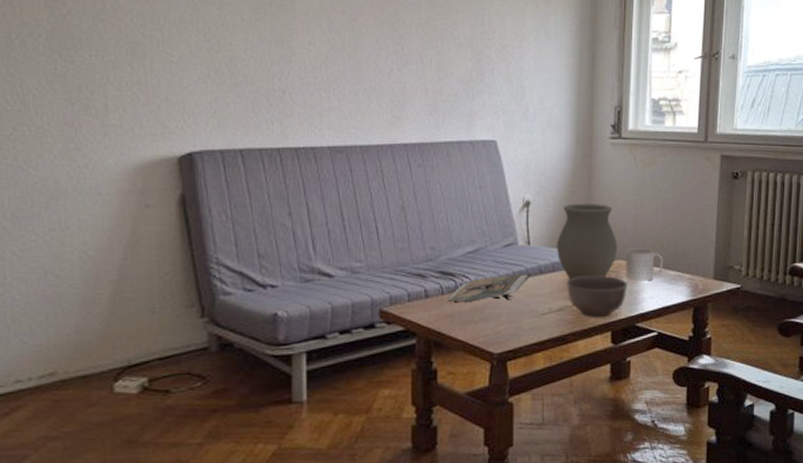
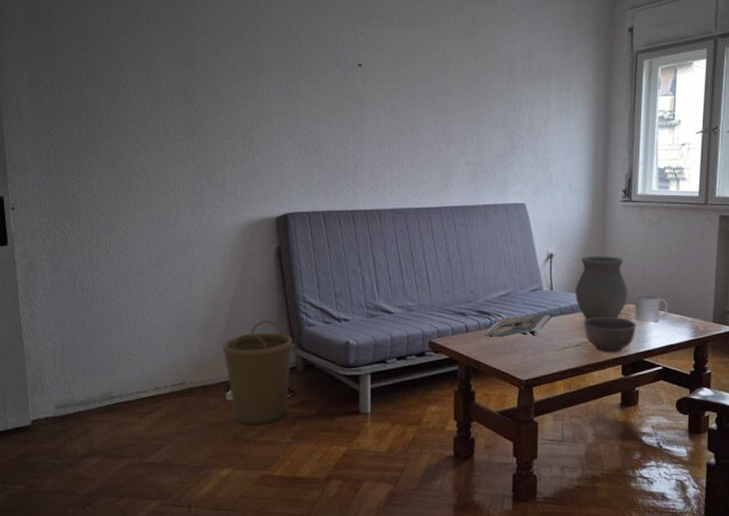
basket: none [107,289,204,424] -> present [222,320,293,426]

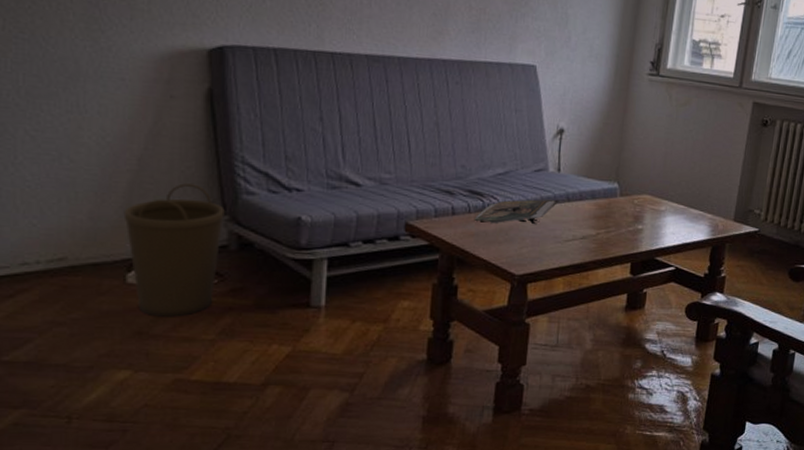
vase: present [576,255,628,320] -> none [586,135,646,210]
bowl: present [584,316,636,352] -> none [592,206,651,248]
mug: present [634,294,668,323] -> none [649,184,688,218]

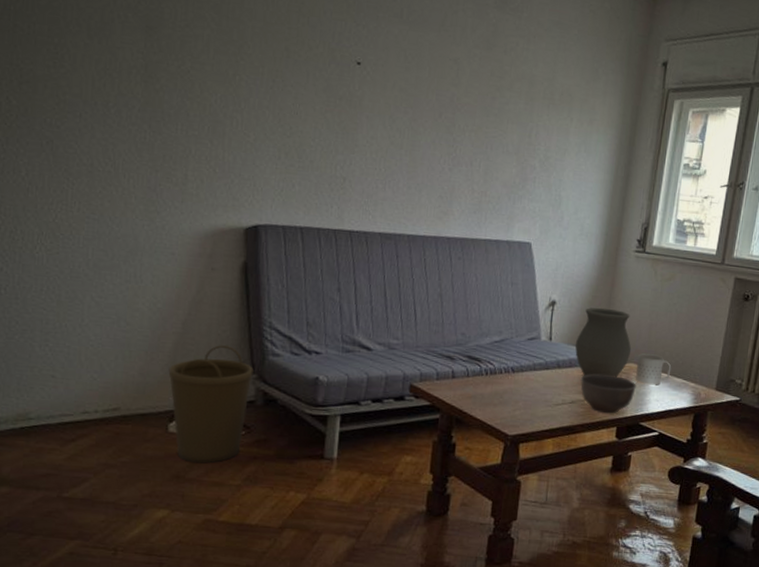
magazine: present [475,199,559,225] -> none [473,366,550,389]
vase: none [586,135,646,210] -> present [575,307,632,377]
bowl: none [592,206,651,248] -> present [580,374,636,413]
mug: none [649,184,688,218] -> present [634,353,672,386]

